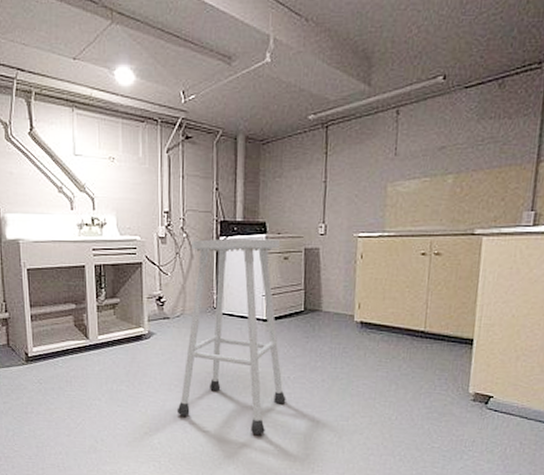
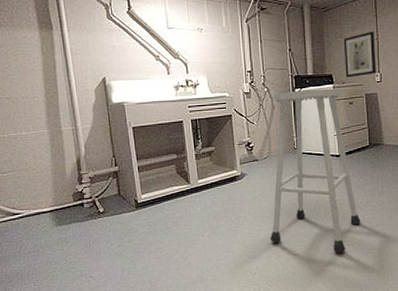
wall art: none [282,171,323,227] -> present [343,31,377,78]

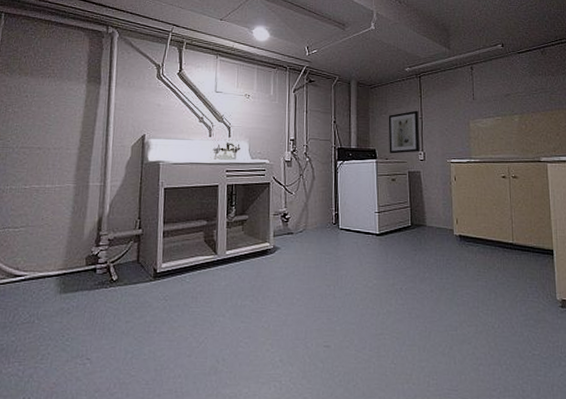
stool: present [270,88,361,253] -> none [298,162,400,348]

